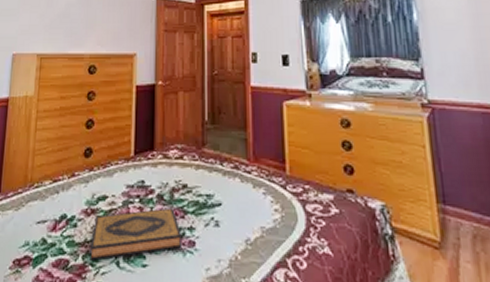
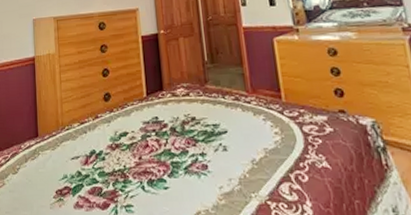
hardback book: present [90,208,181,261] -> none [118,138,196,187]

